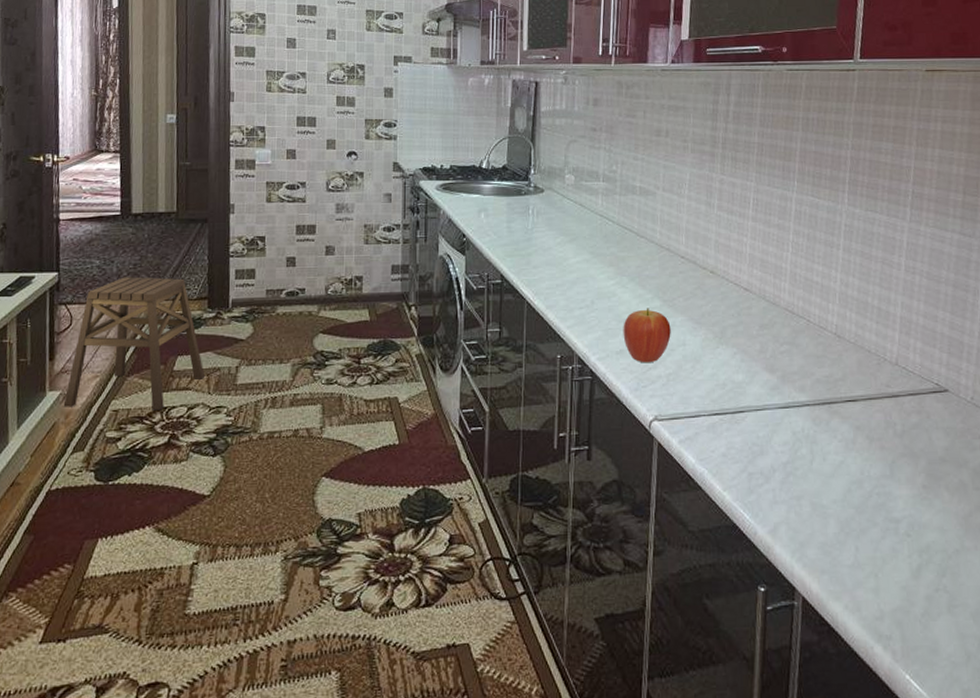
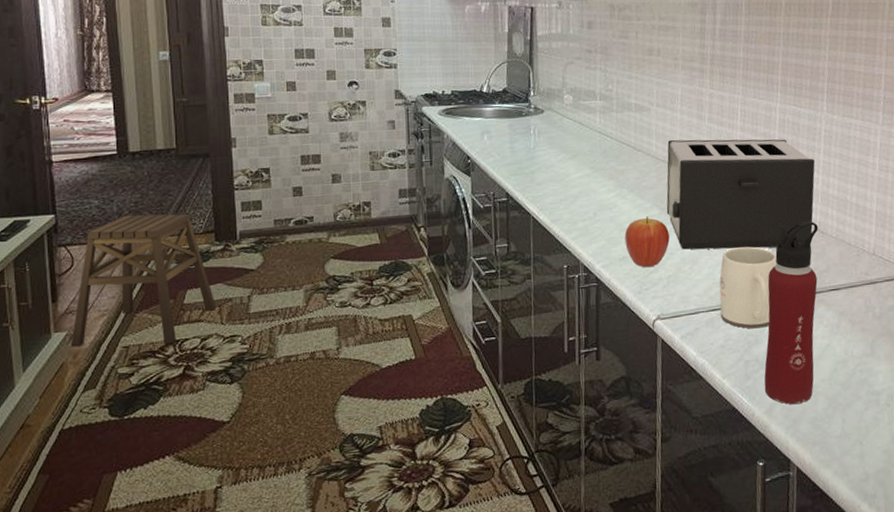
toaster: none [669,227,833,350] -> present [666,139,815,250]
mug: none [723,347,788,438] -> present [719,246,777,329]
water bottle: none [768,323,835,526] -> present [764,221,818,405]

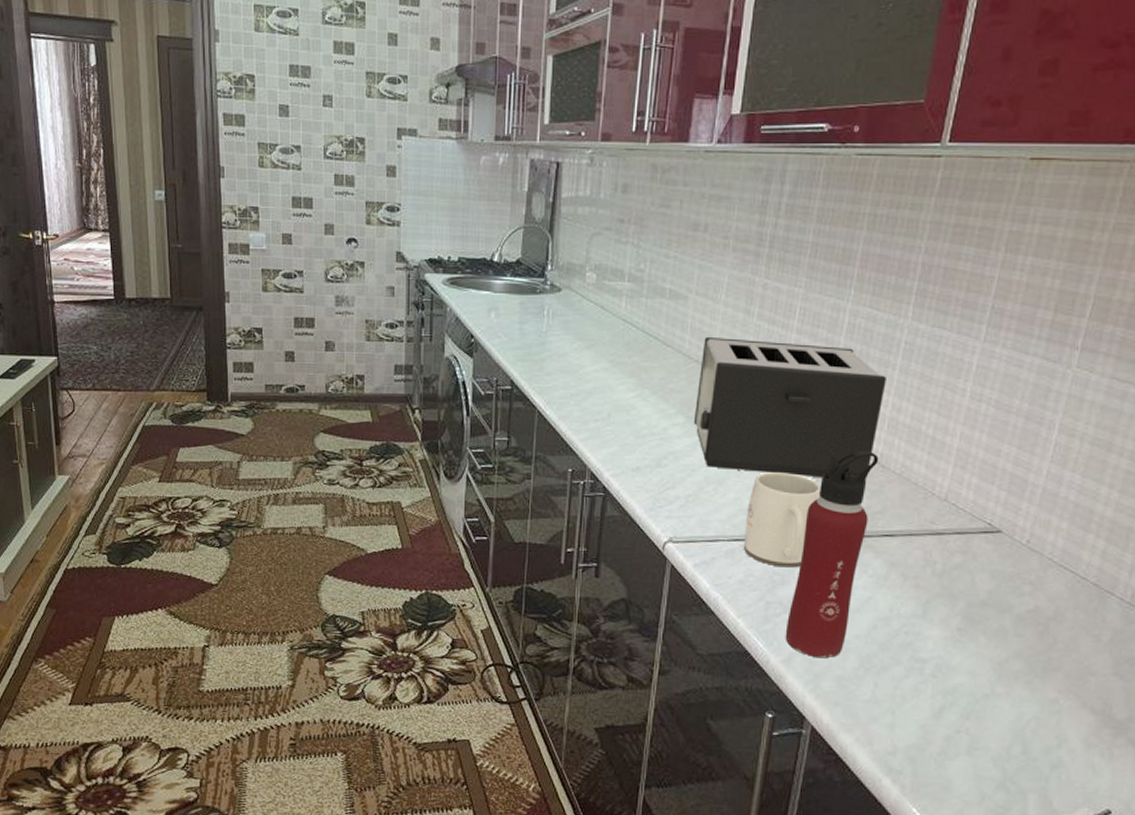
stool: present [70,213,216,348] -> none [73,364,207,500]
fruit: present [624,216,670,268] -> none [641,424,694,483]

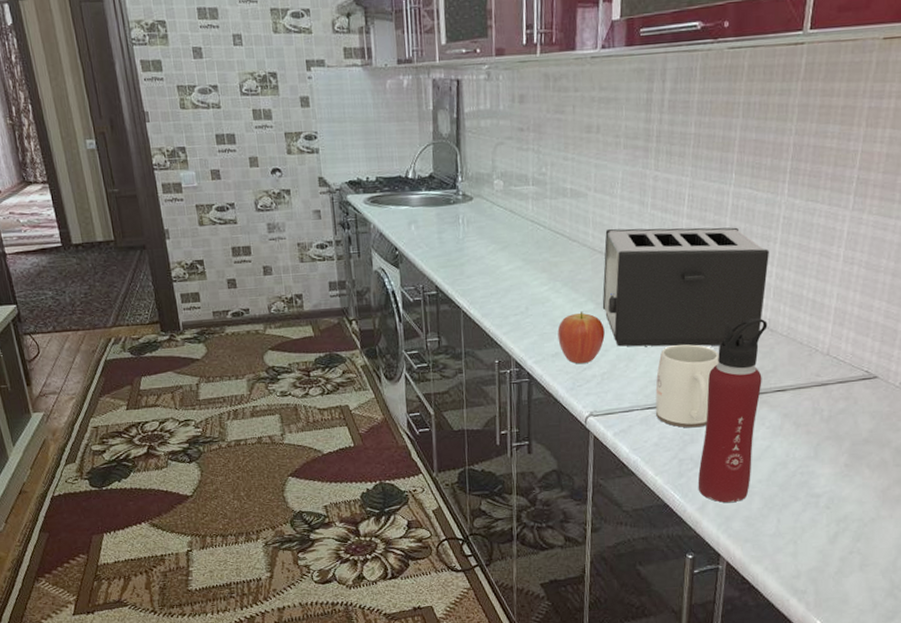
fruit: none [641,424,694,483] -> present [557,311,605,364]

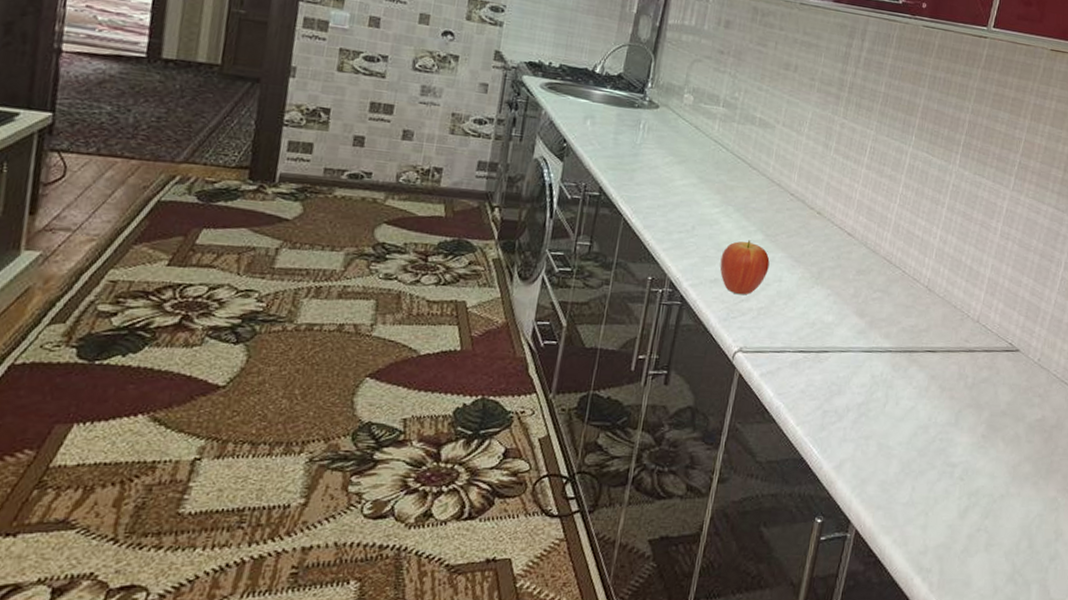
toaster: present [602,227,769,347] -> none [771,163,936,298]
mug: present [655,344,719,428] -> none [807,290,878,379]
water bottle: present [698,318,768,503] -> none [837,274,927,464]

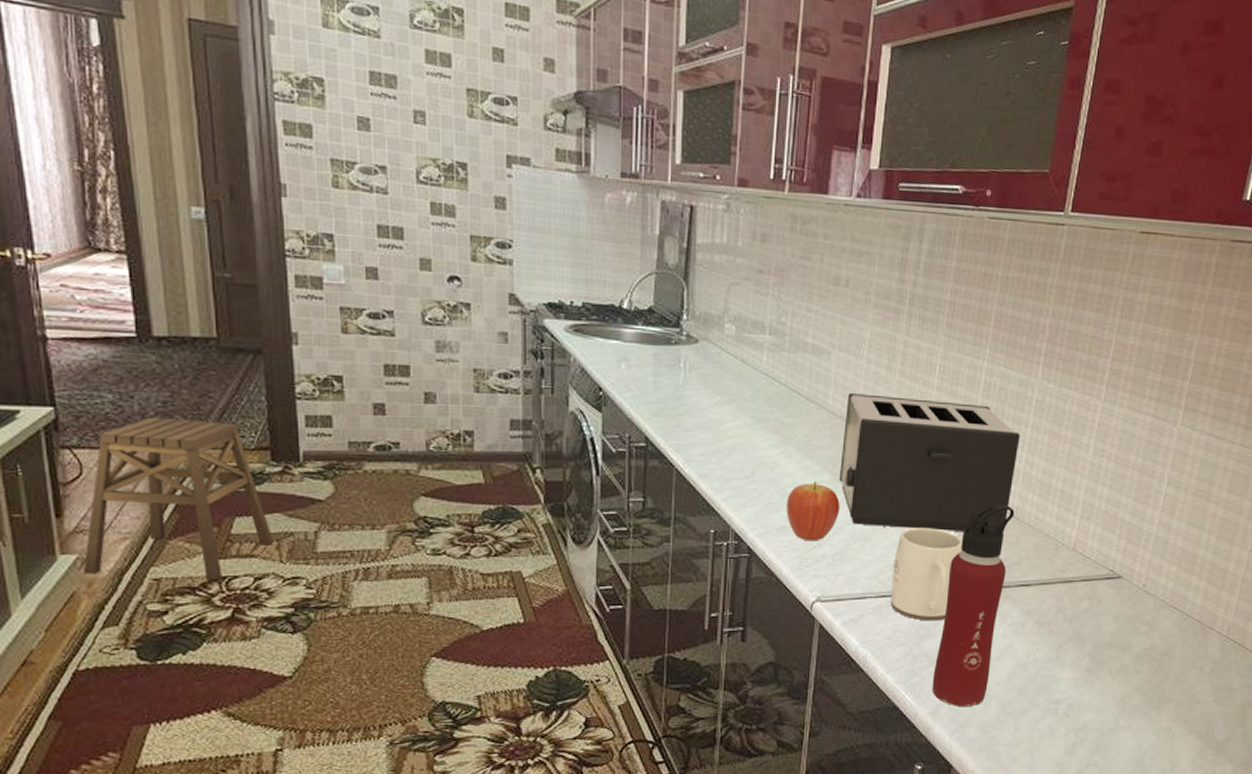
stool: none [42,130,235,287] -> present [82,417,273,580]
toaster: none [771,163,936,298] -> present [839,392,1020,531]
mug: none [807,290,878,379] -> present [891,528,963,621]
water bottle: none [837,274,927,464] -> present [932,505,1015,707]

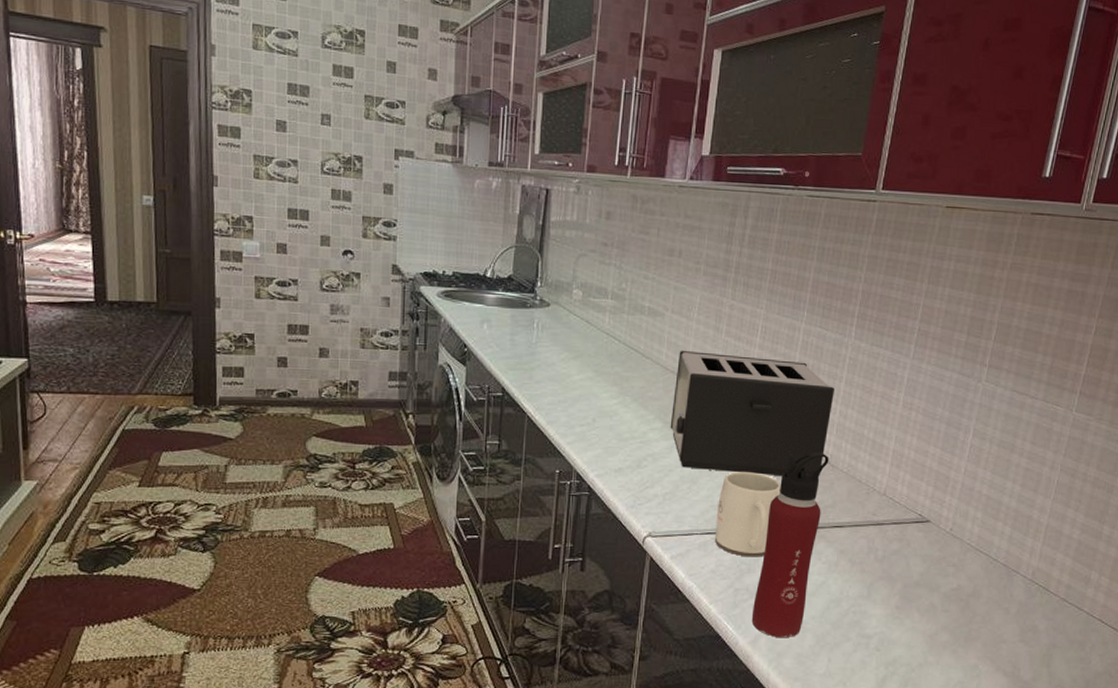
stool: present [82,417,273,580] -> none [41,367,191,505]
fruit: present [786,481,840,541] -> none [622,428,670,482]

